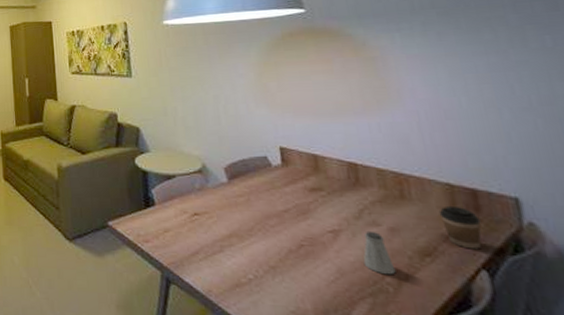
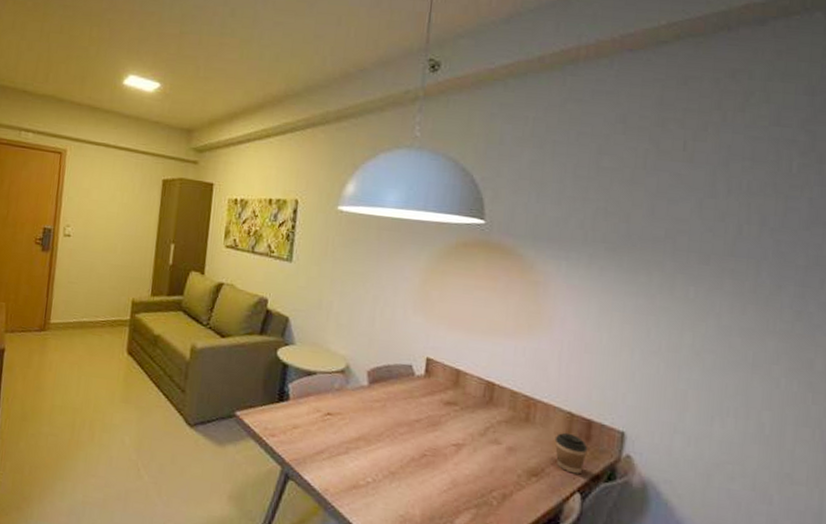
saltshaker: present [363,230,396,275] -> none [477,447,504,490]

